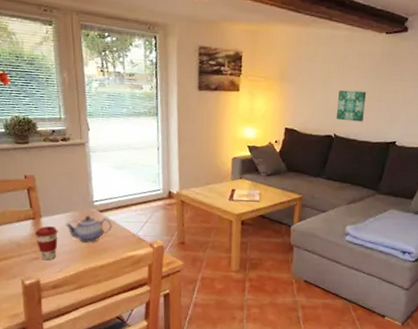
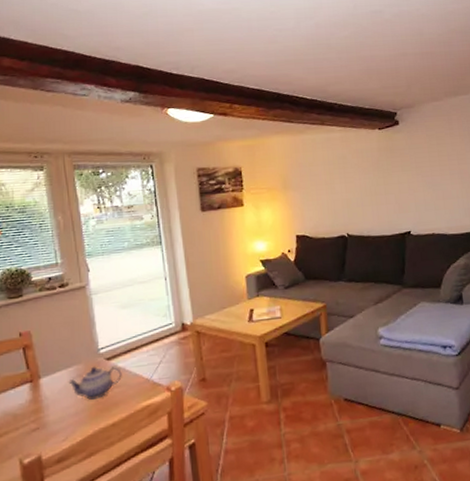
coffee cup: present [34,226,58,261] -> none [33,387,61,430]
wall art: present [337,89,367,122] -> none [344,187,374,219]

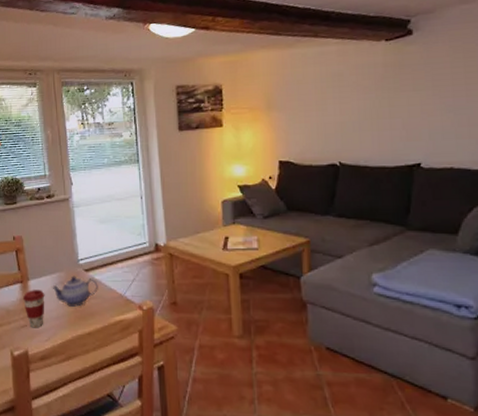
coffee cup: none [33,387,61,430] -> present [22,290,45,328]

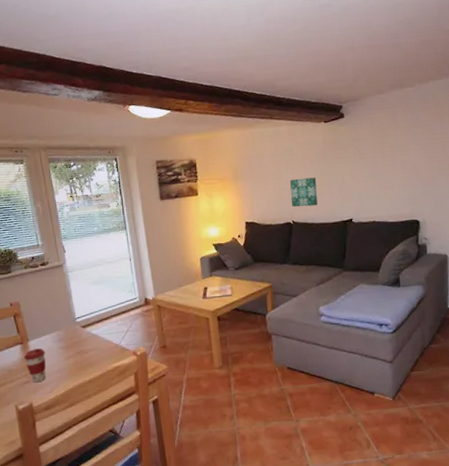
teapot: present [51,275,98,307] -> none [51,332,96,360]
wall art: none [338,109,373,146] -> present [290,177,318,207]

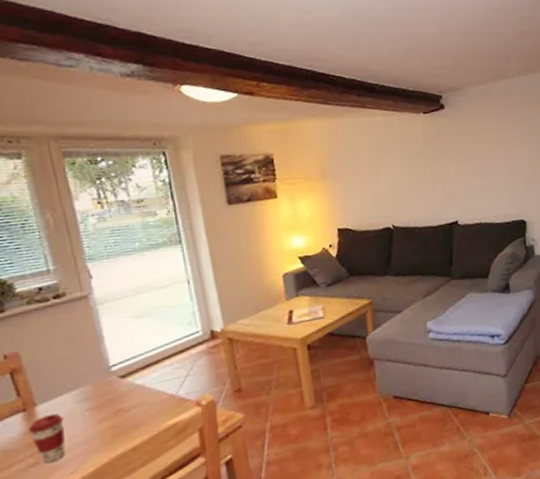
wall art: present [290,177,318,207] -> none [388,175,420,210]

